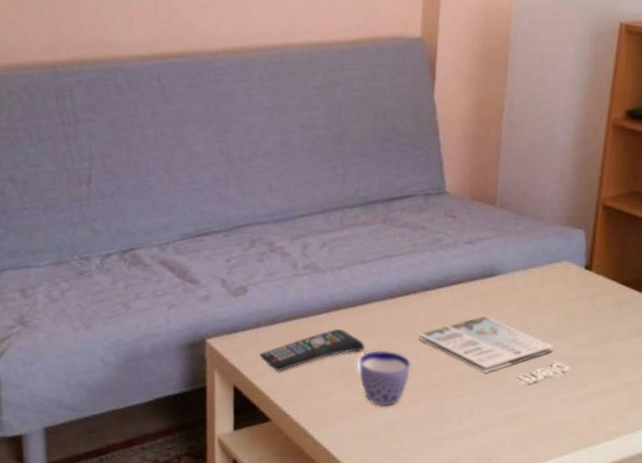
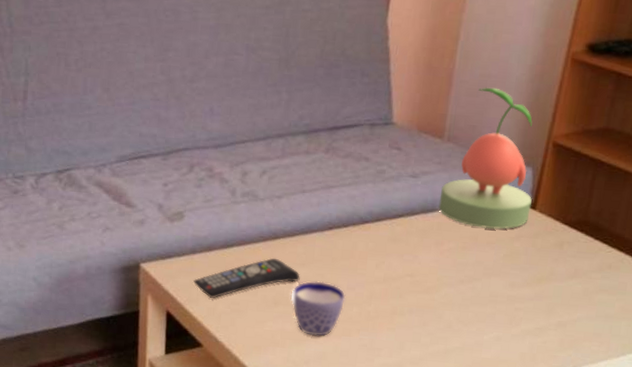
magazine: present [419,315,571,384] -> none [355,250,506,320]
plant: none [496,155,587,292] -> present [438,87,533,230]

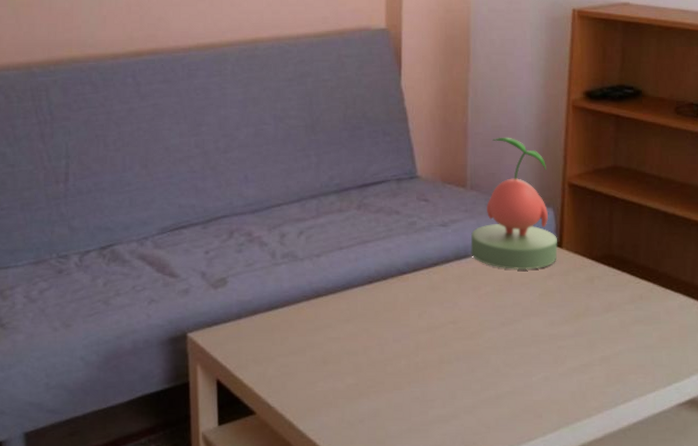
remote control: present [193,258,300,298] -> none [241,316,346,362]
cup: present [290,281,346,337] -> none [339,336,393,393]

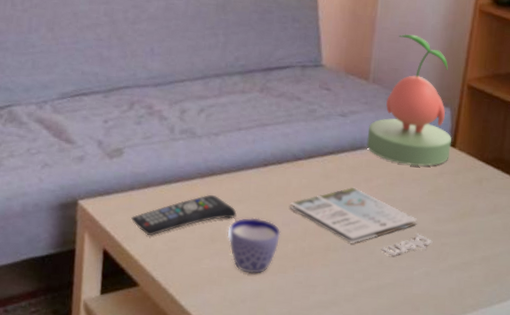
remote control: none [241,316,346,362] -> present [131,194,237,235]
cup: none [339,336,393,393] -> present [227,217,281,274]
magazine: none [399,297,549,363] -> present [289,187,433,256]

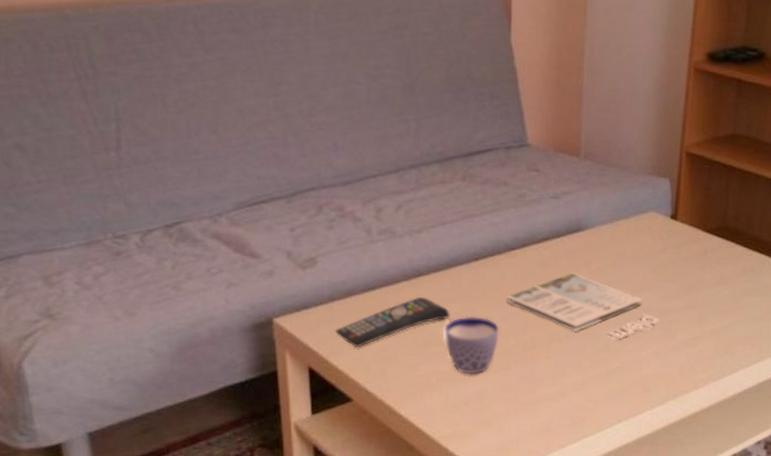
plant: present [366,33,452,167] -> none [583,101,672,244]

